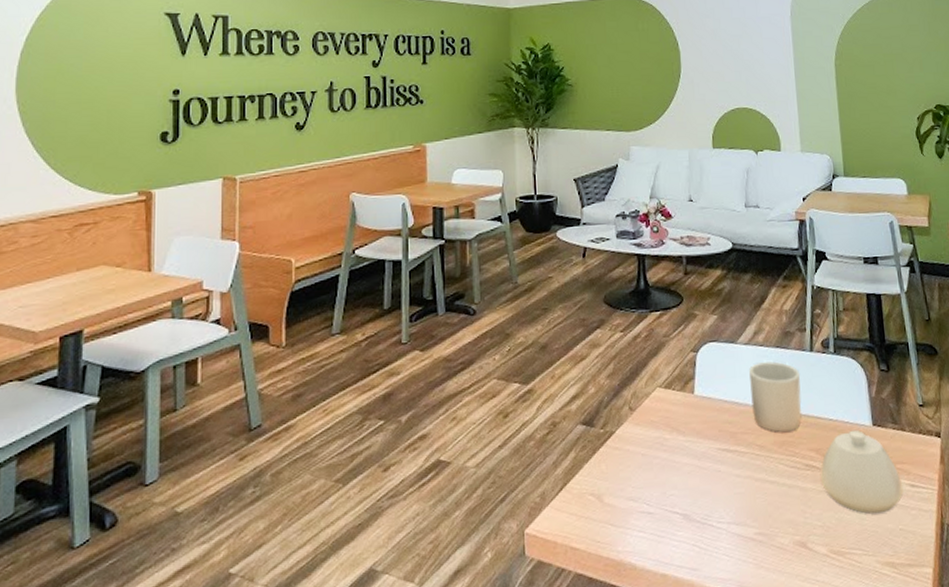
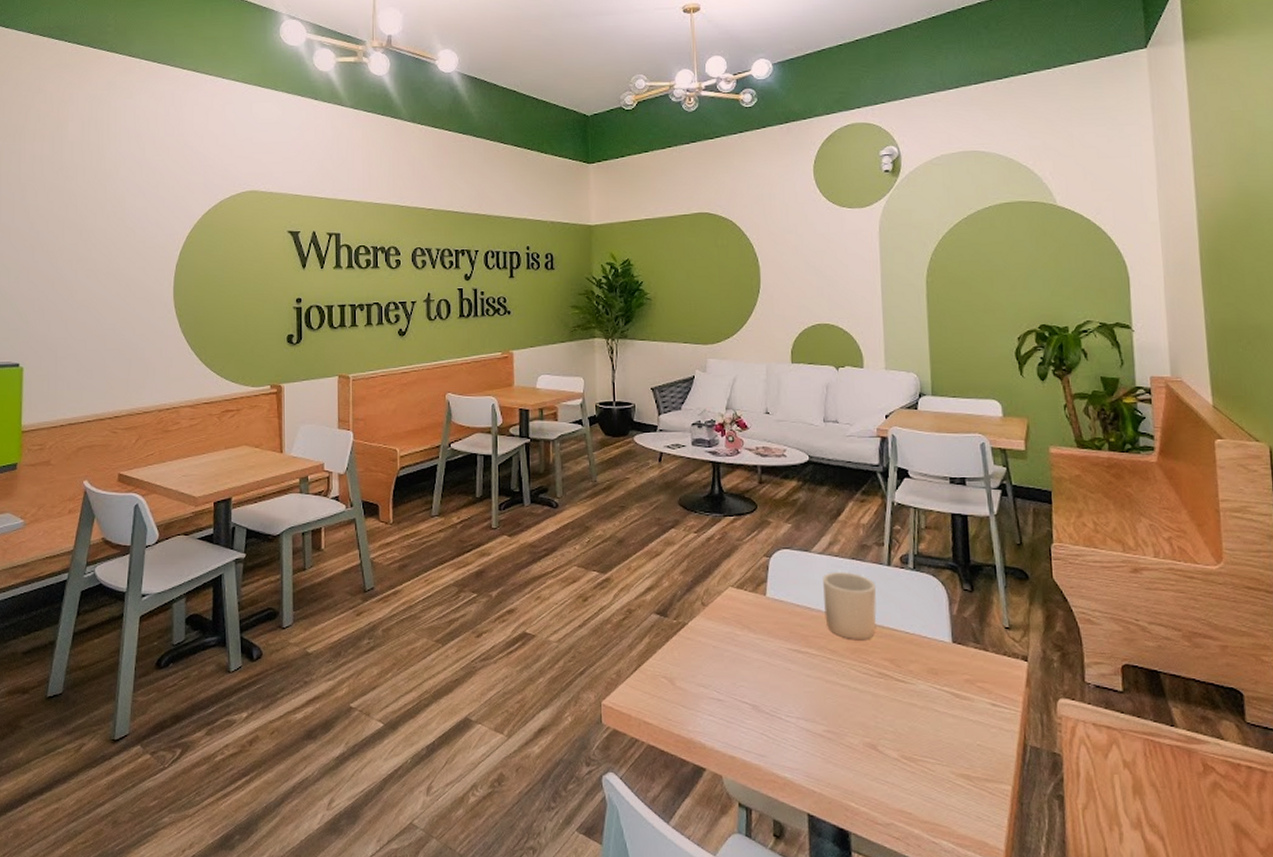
sugar bowl: present [819,429,904,514] -> none [893,645,983,727]

